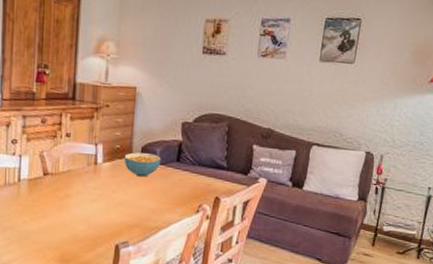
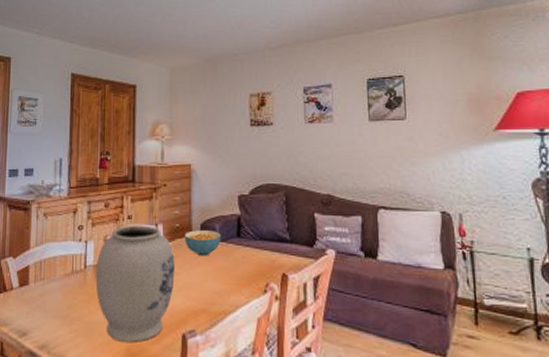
vase: none [30,142,113,251] -> present [95,225,175,343]

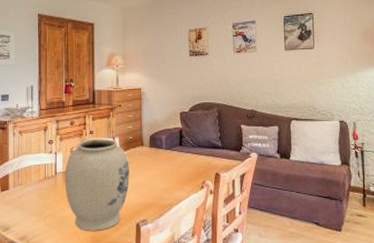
cereal bowl: present [184,230,221,256] -> none [137,141,167,162]

